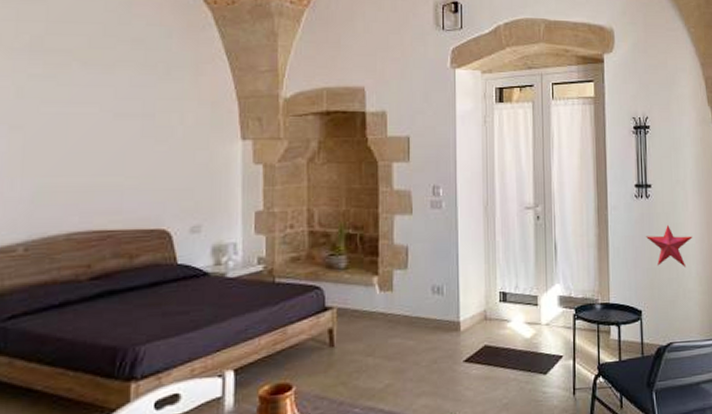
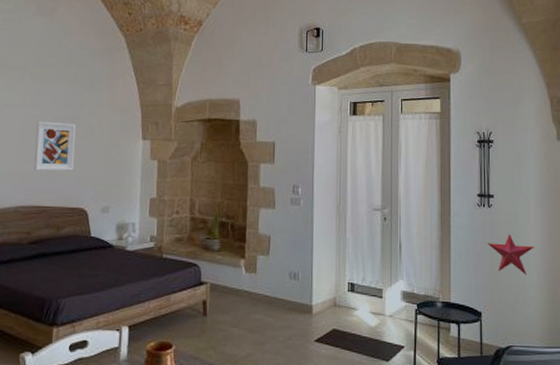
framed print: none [91,120,150,185] -> present [34,121,77,171]

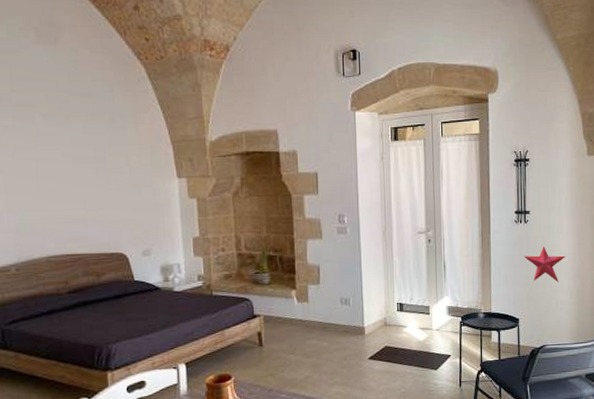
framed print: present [34,121,77,171] -> none [57,164,106,217]

